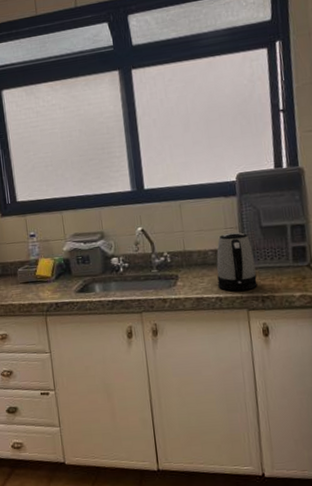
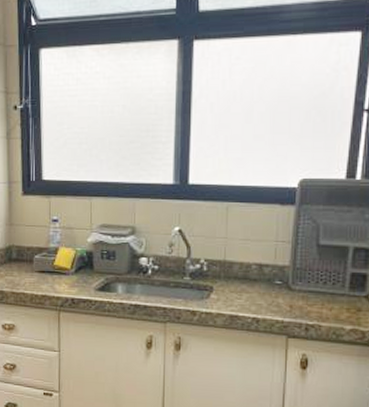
kettle: present [216,232,257,291] -> none [257,246,304,315]

